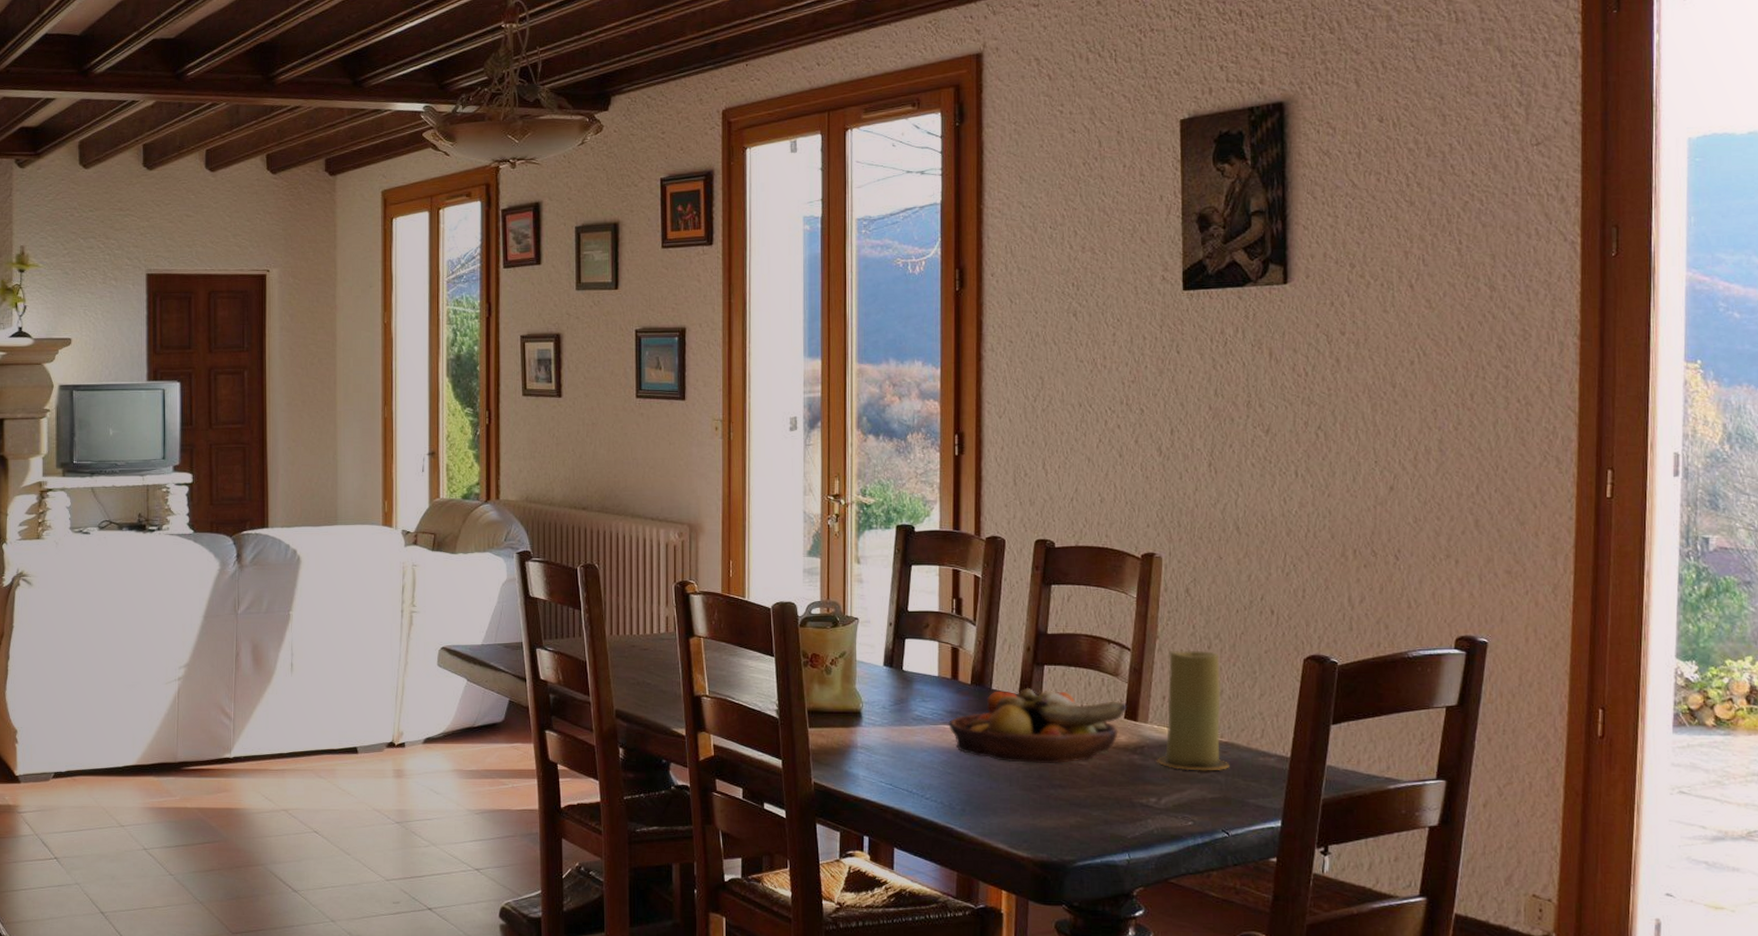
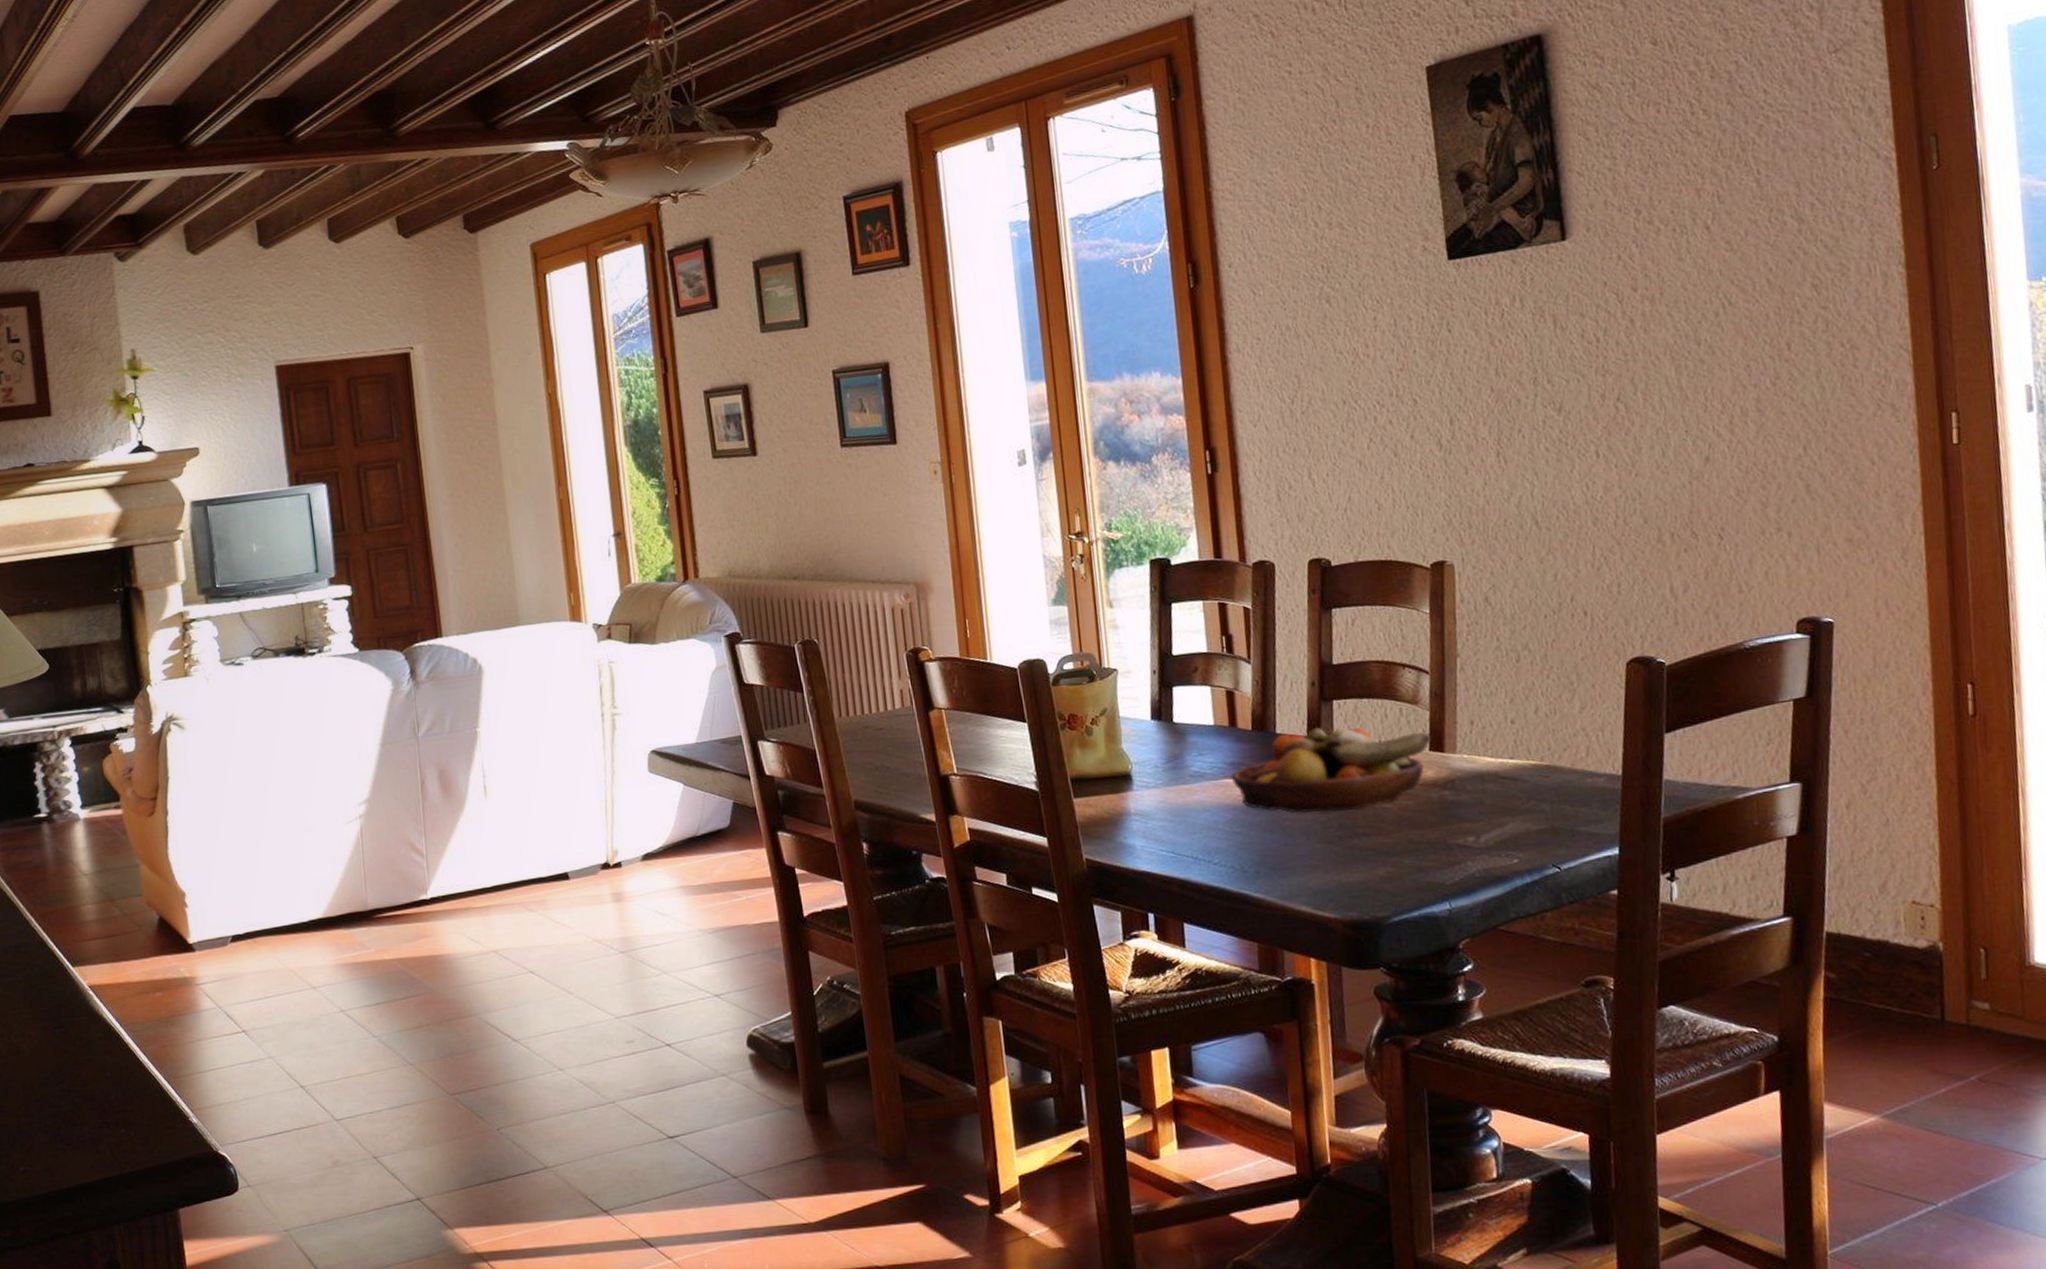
candle: present [1157,650,1230,771] -> none [1471,664,1554,802]

